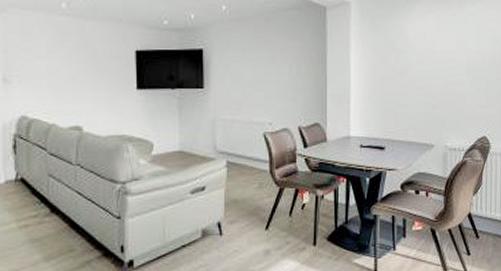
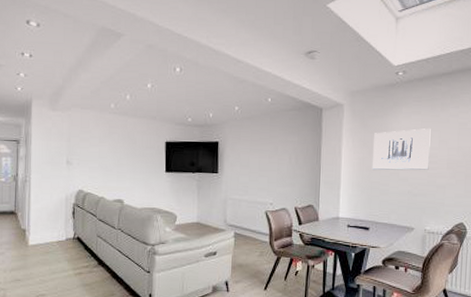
wall art: none [386,29,448,80] -> present [372,128,431,171]

